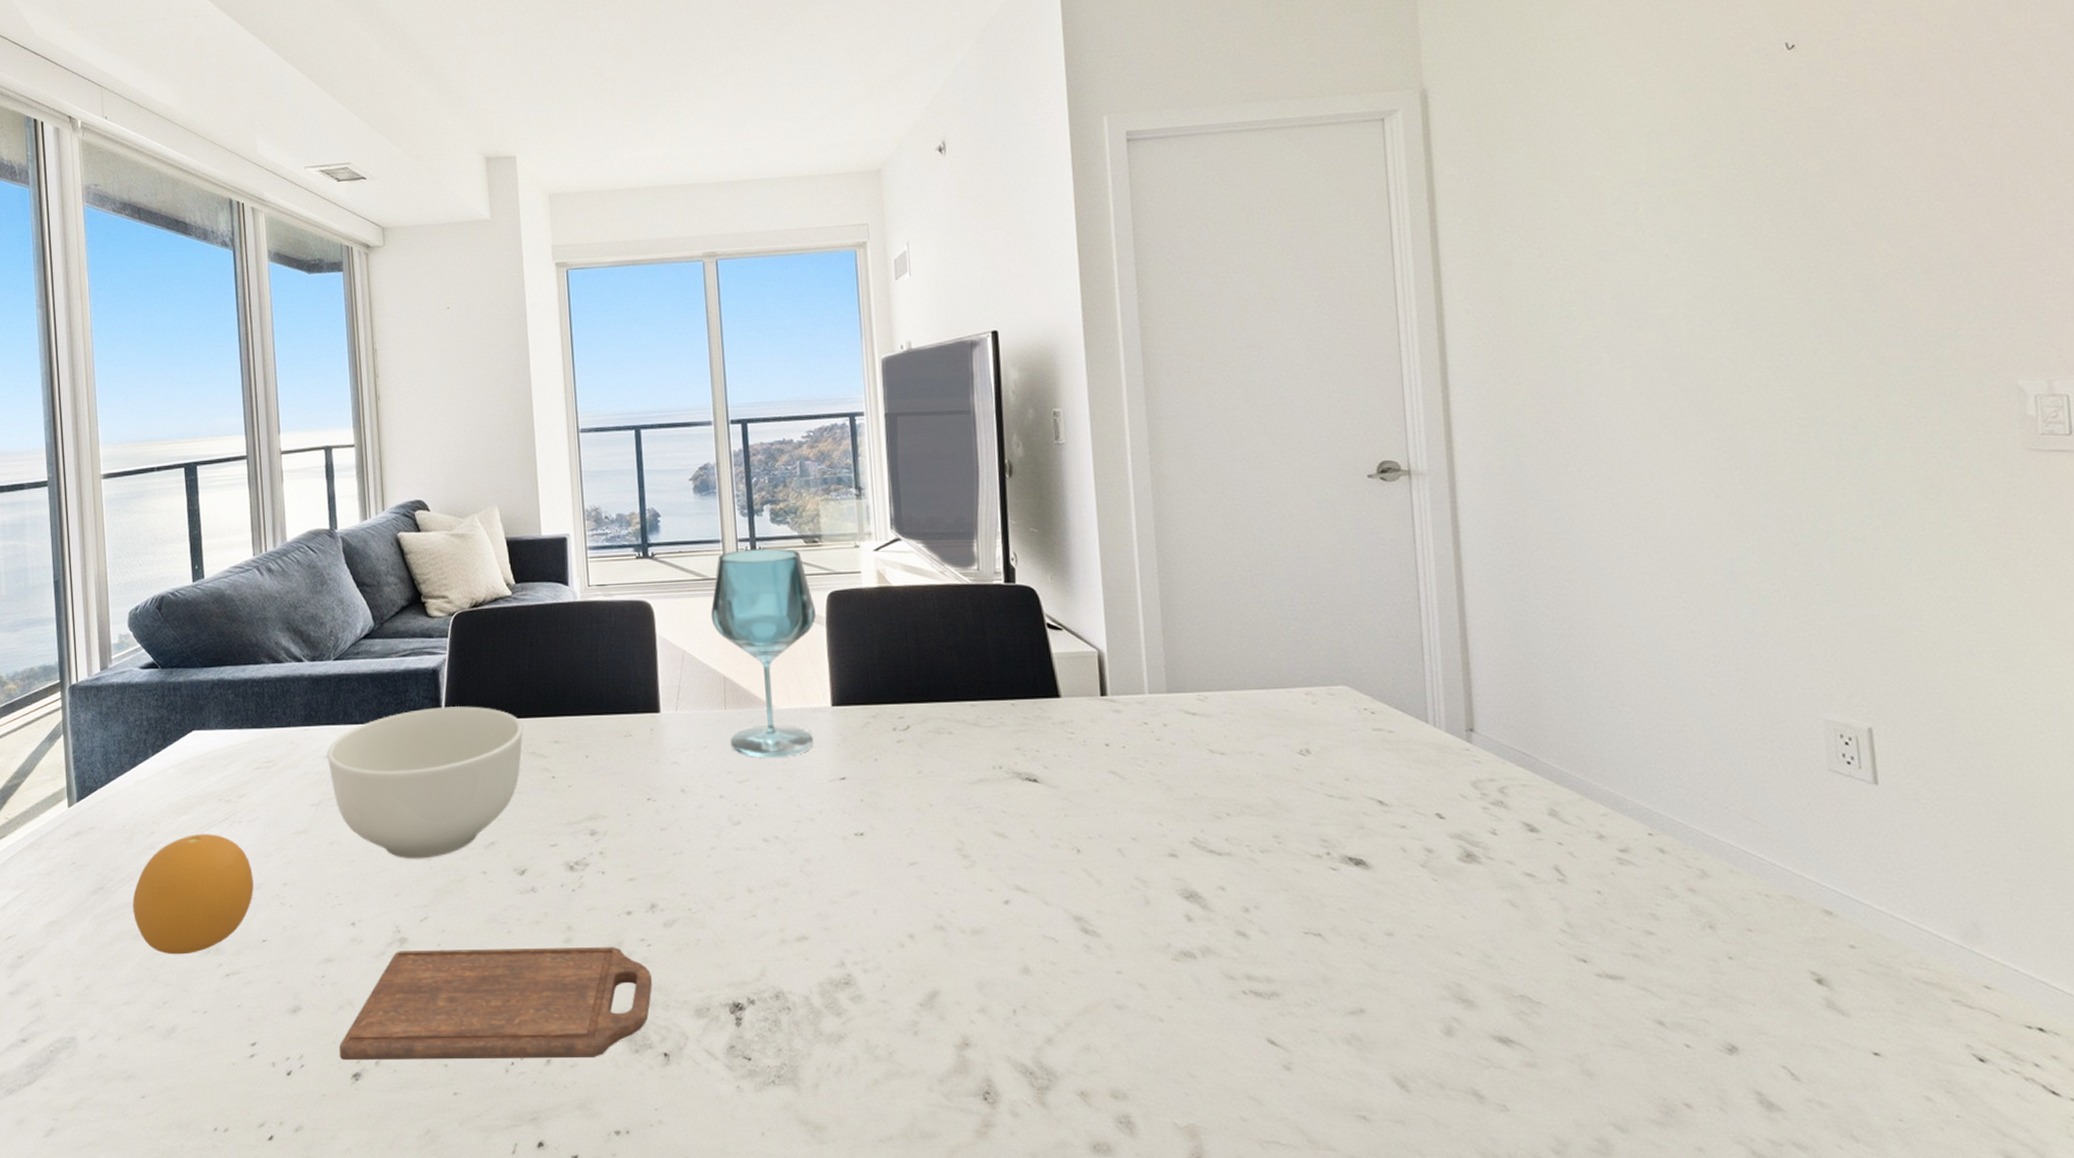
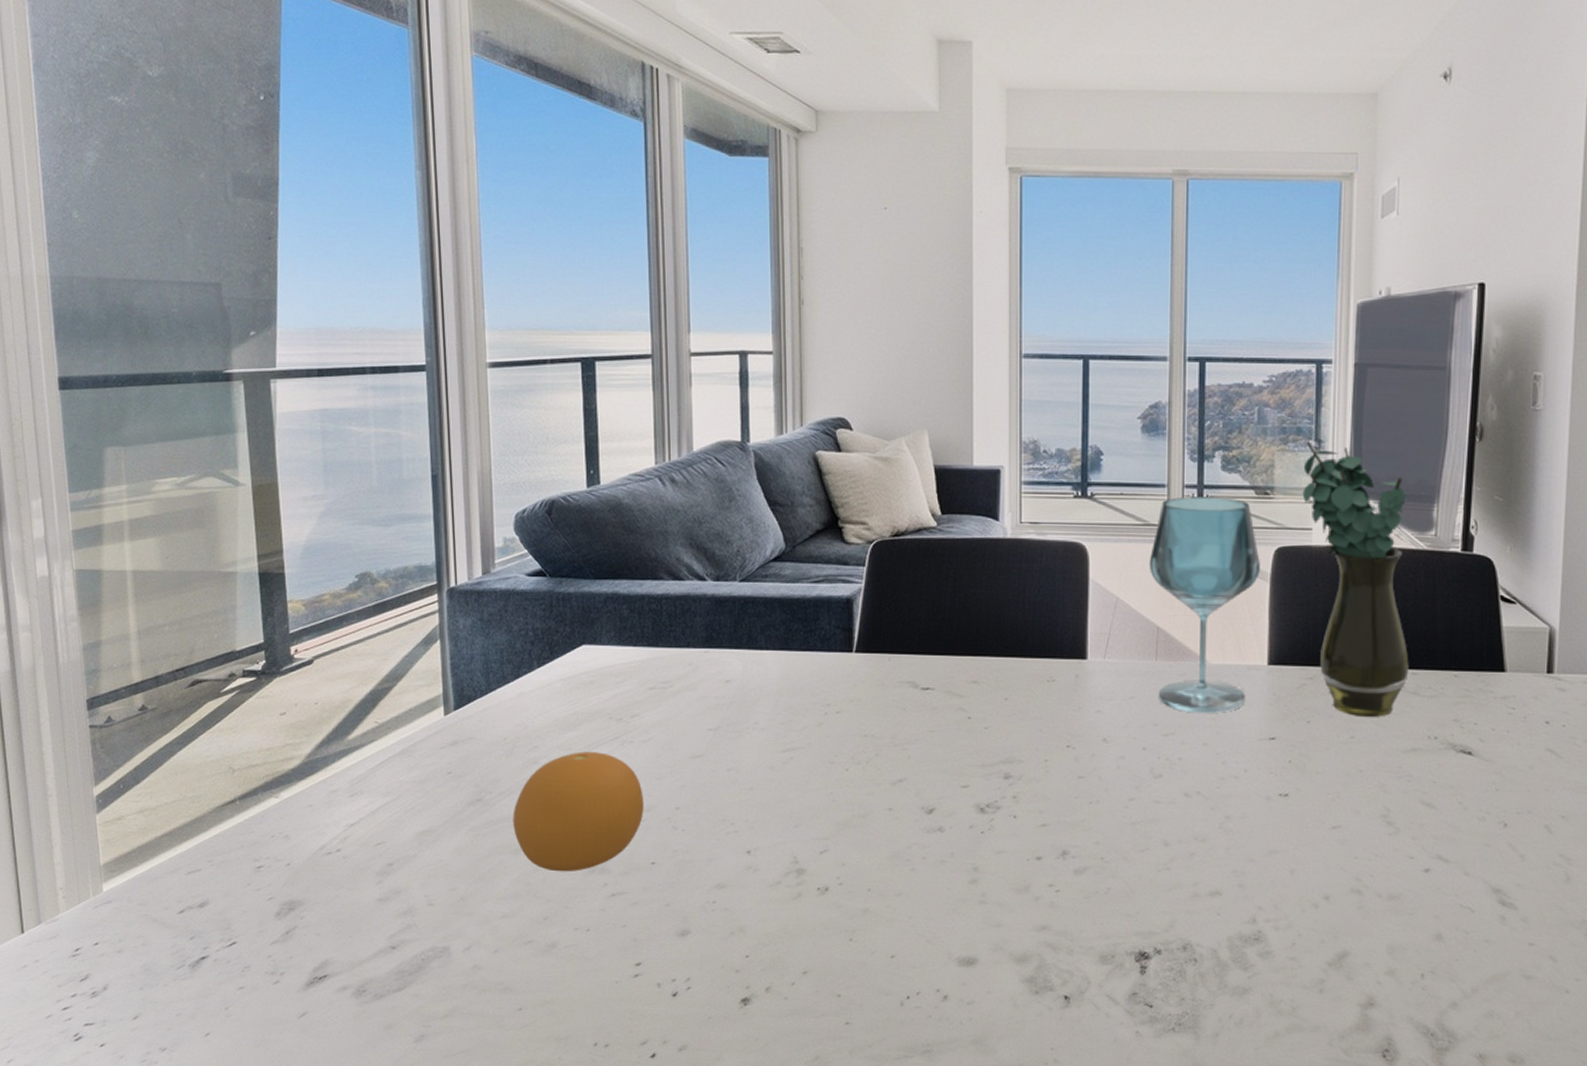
bowl: present [326,706,524,859] -> none [727,638,941,792]
cutting board: present [339,947,652,1061] -> none [728,881,1057,996]
vase: none [846,489,967,752] -> present [1302,441,1409,718]

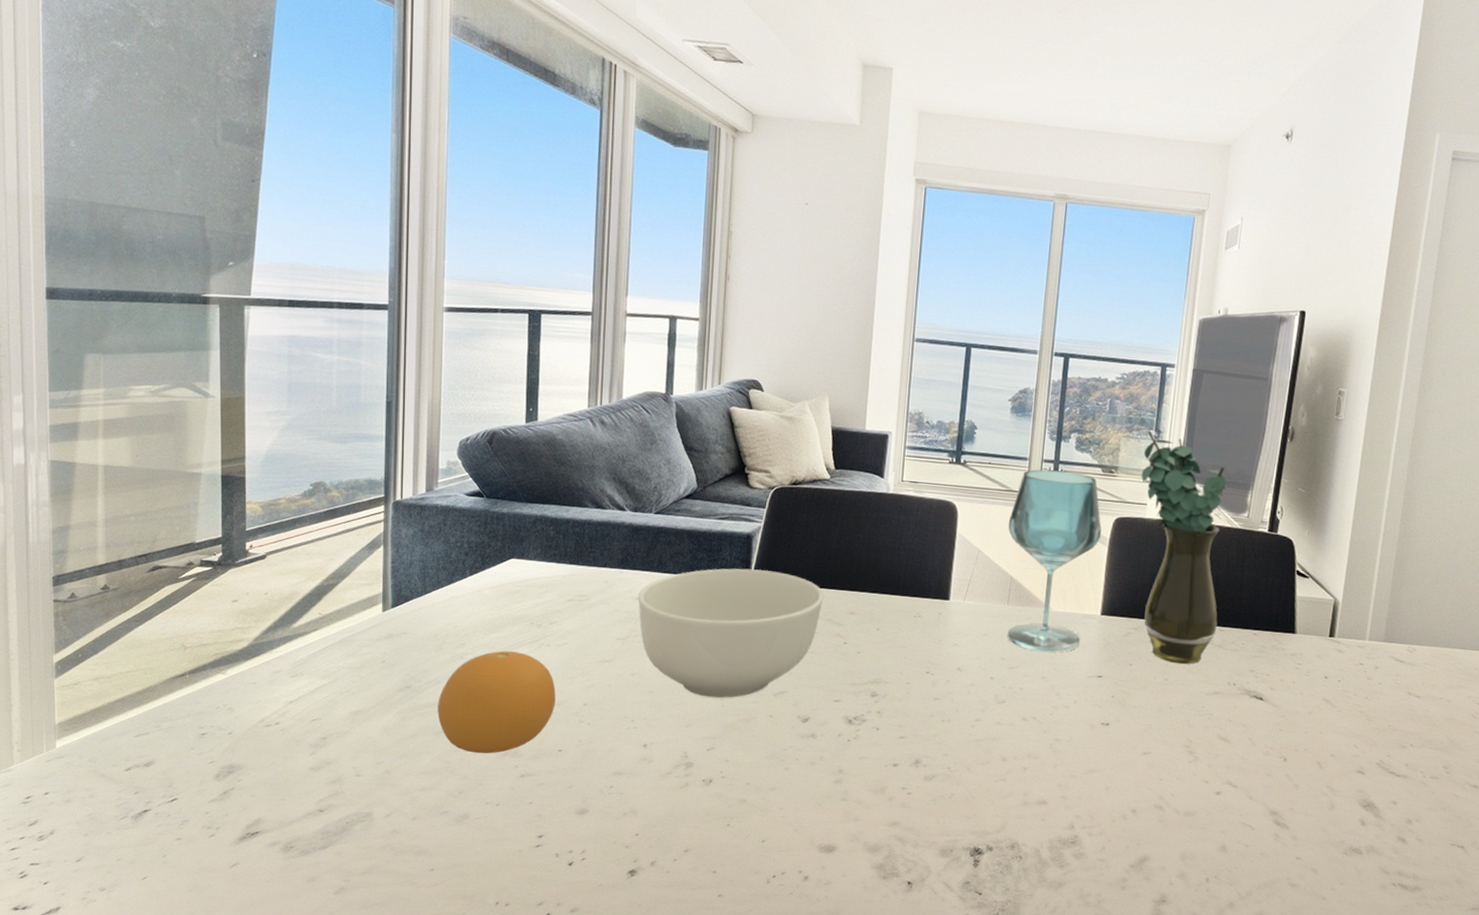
bowl: none [727,638,941,792] -> present [637,568,825,698]

